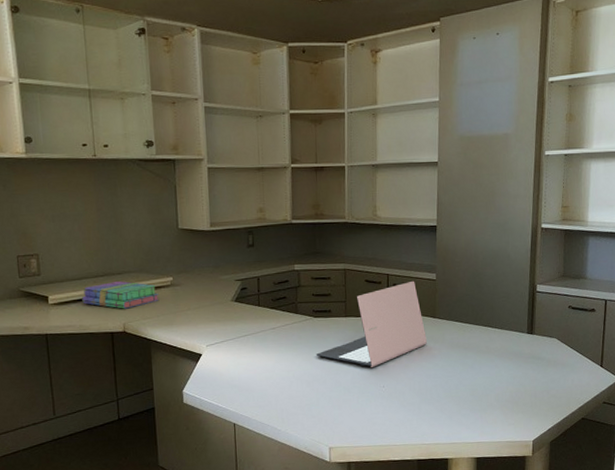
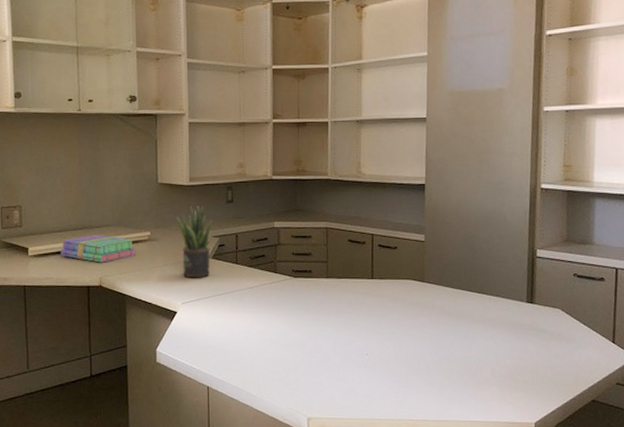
potted plant: none [198,251,234,322] -> present [176,206,212,278]
laptop: present [316,280,428,368] -> none [295,241,416,334]

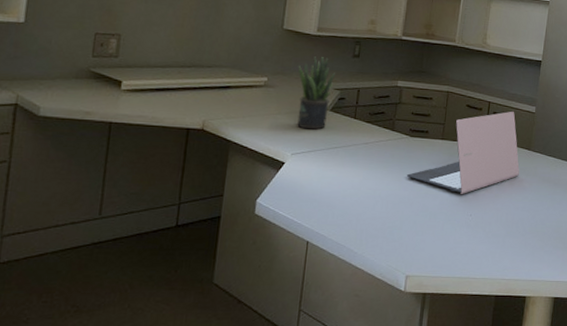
books: present [60,234,136,263] -> none [160,74,249,105]
laptop: none [295,241,416,334] -> present [406,111,520,195]

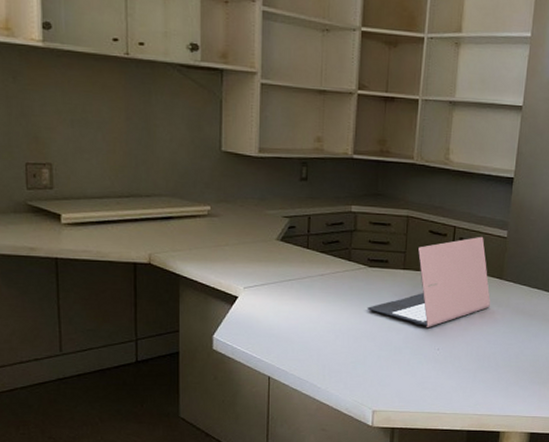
potted plant: present [297,56,335,130] -> none [242,181,282,262]

